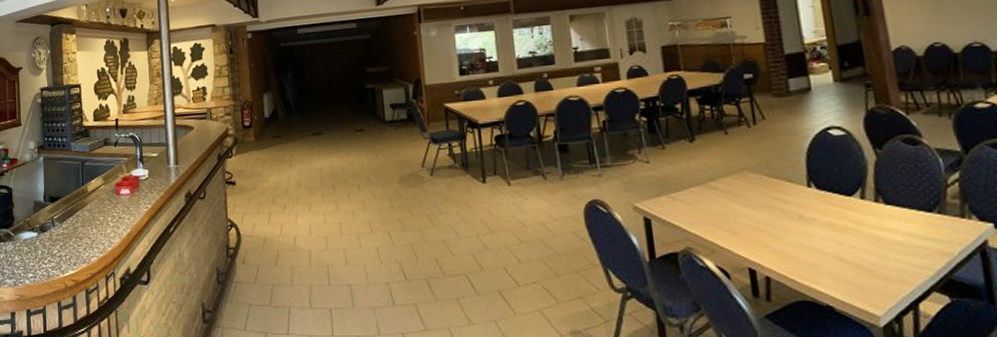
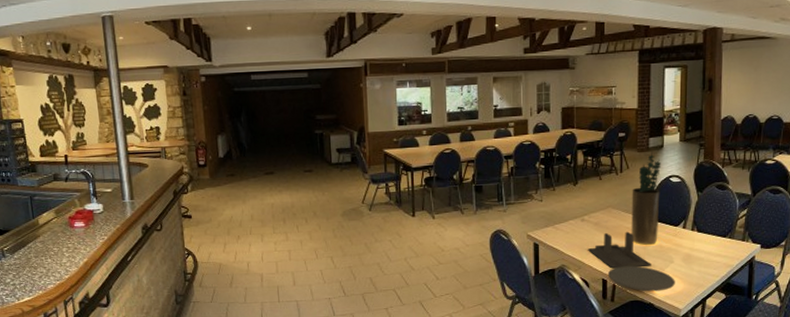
napkin holder: none [721,202,821,254] -> present [588,231,651,269]
plate: none [755,250,863,289] -> present [607,265,675,292]
vase: none [774,95,825,223] -> present [631,150,661,246]

